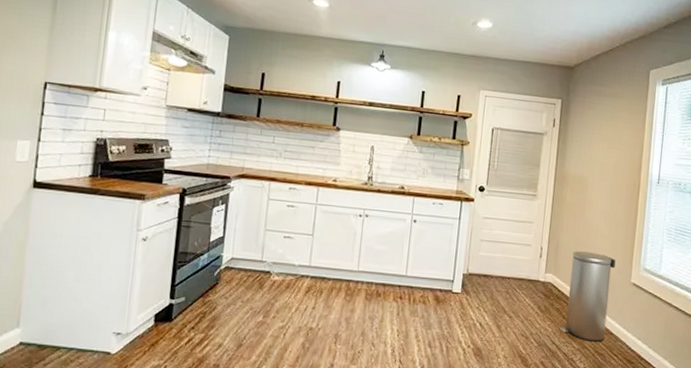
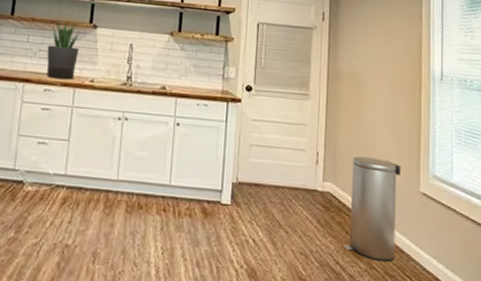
planter: none [292,121,324,179] -> present [47,19,81,80]

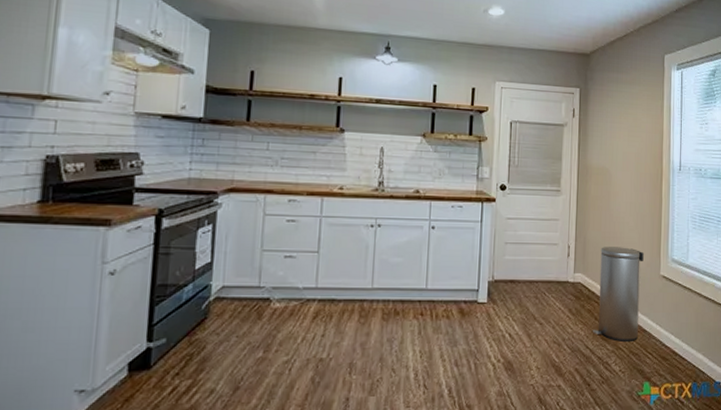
planter: present [47,19,81,80] -> none [290,124,326,189]

